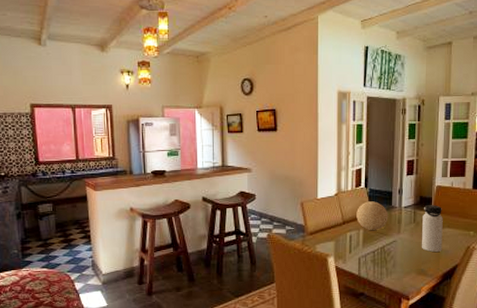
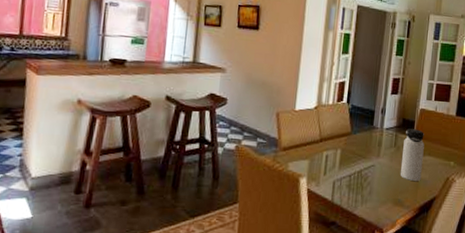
decorative ball: present [356,201,389,230] -> none [335,118,369,151]

